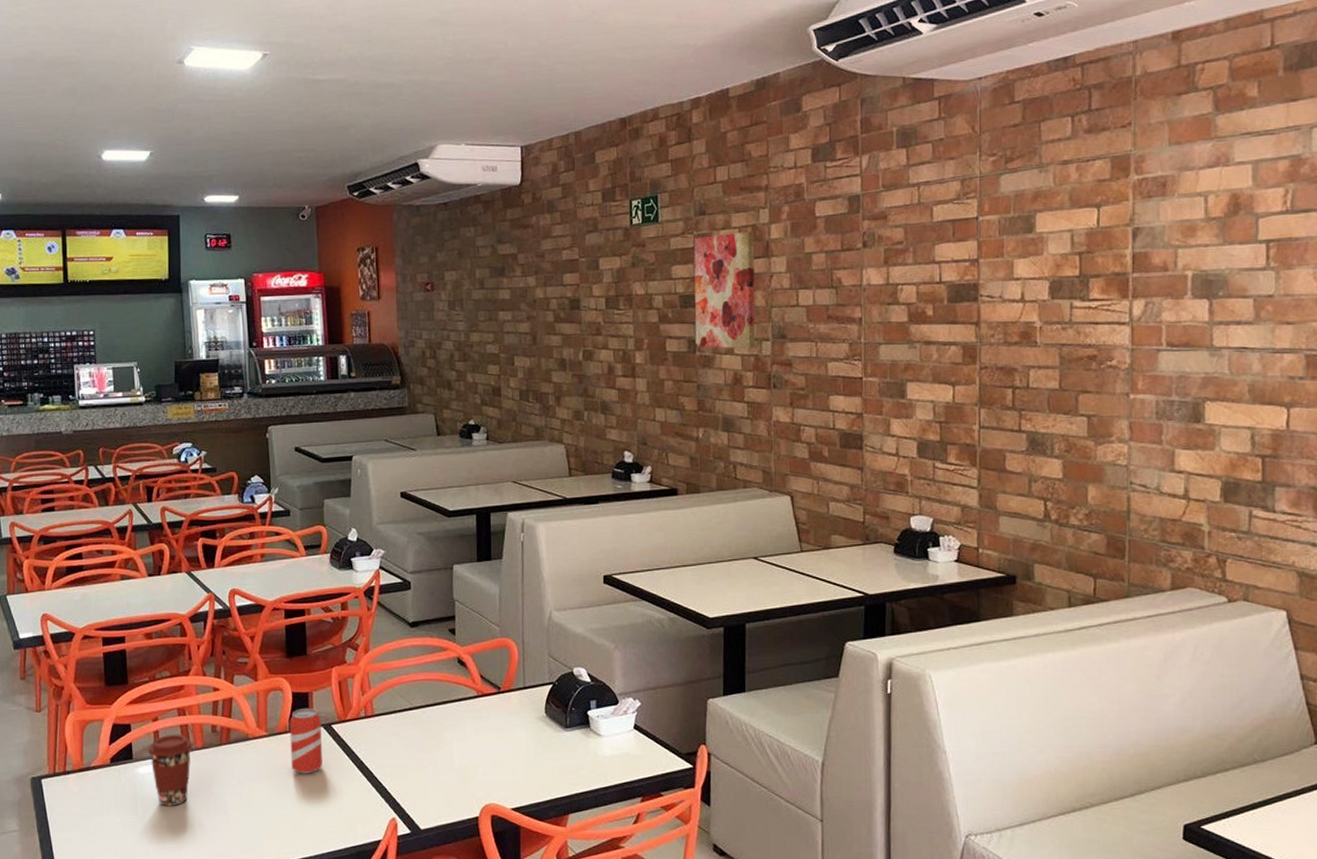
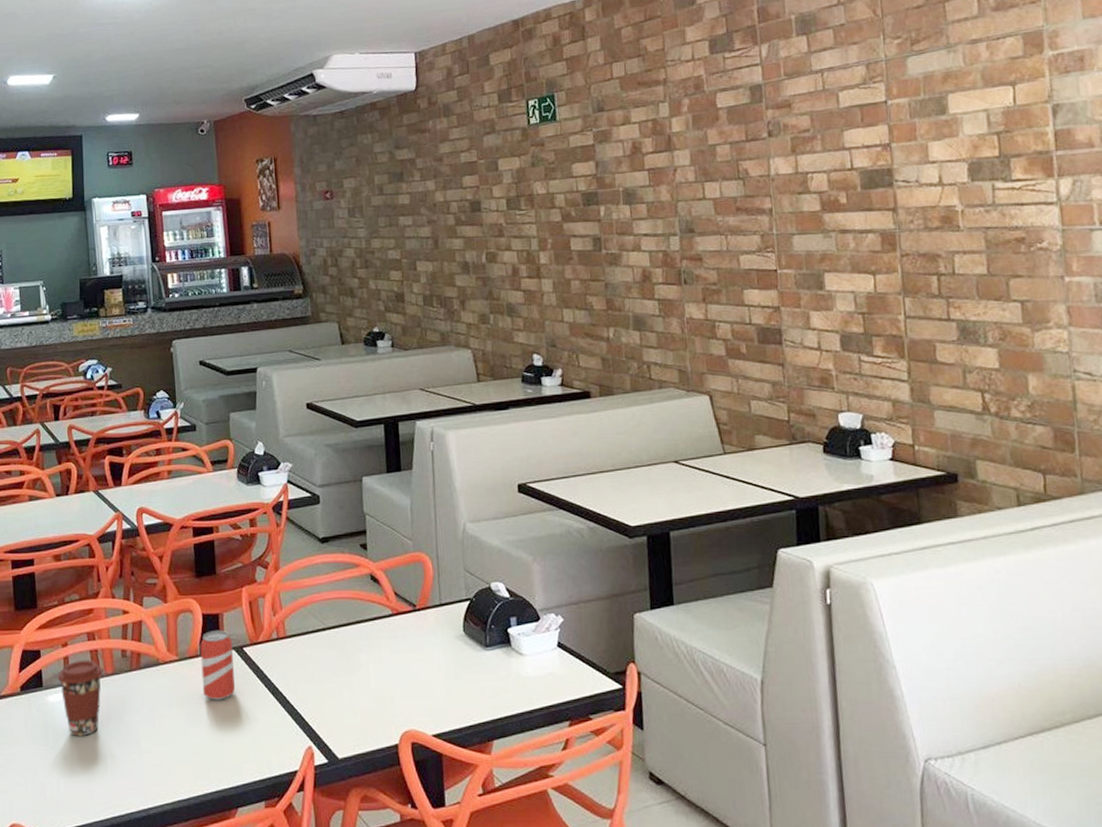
wall art: present [693,231,756,349] -> none [593,125,663,246]

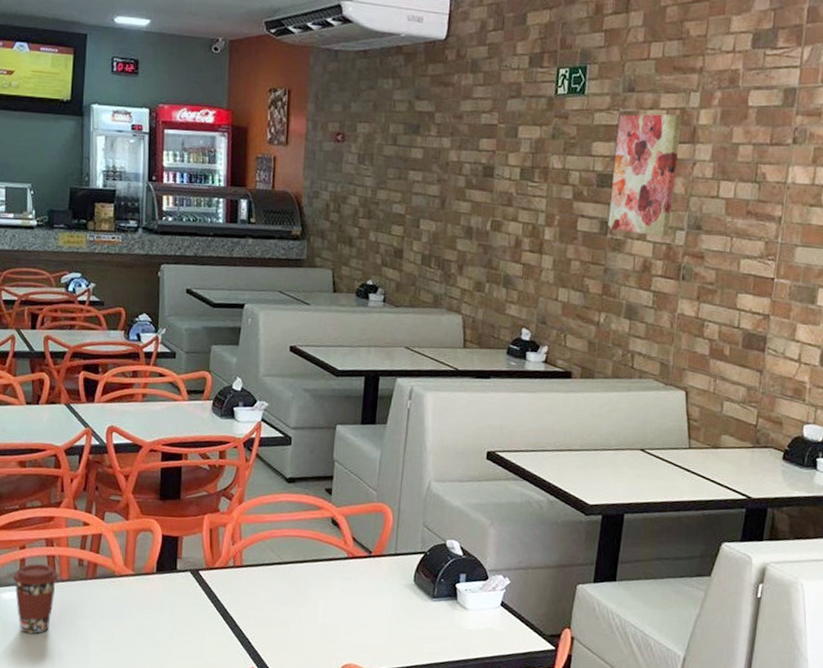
beverage can: present [200,630,235,700] -> none [155,551,189,617]
wall art: none [593,125,663,246] -> present [607,113,683,237]

